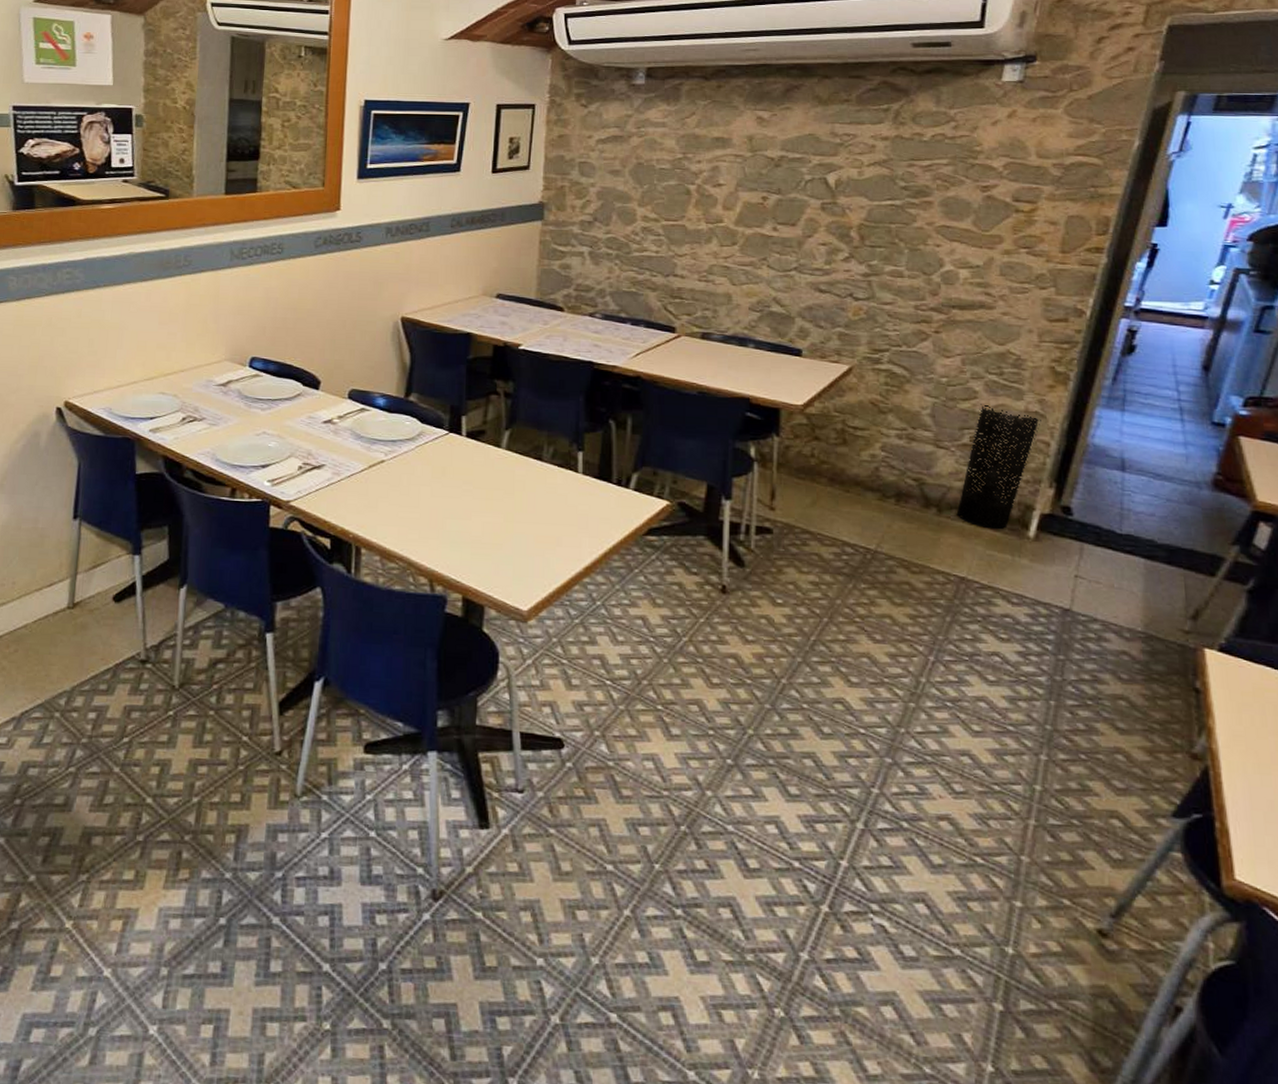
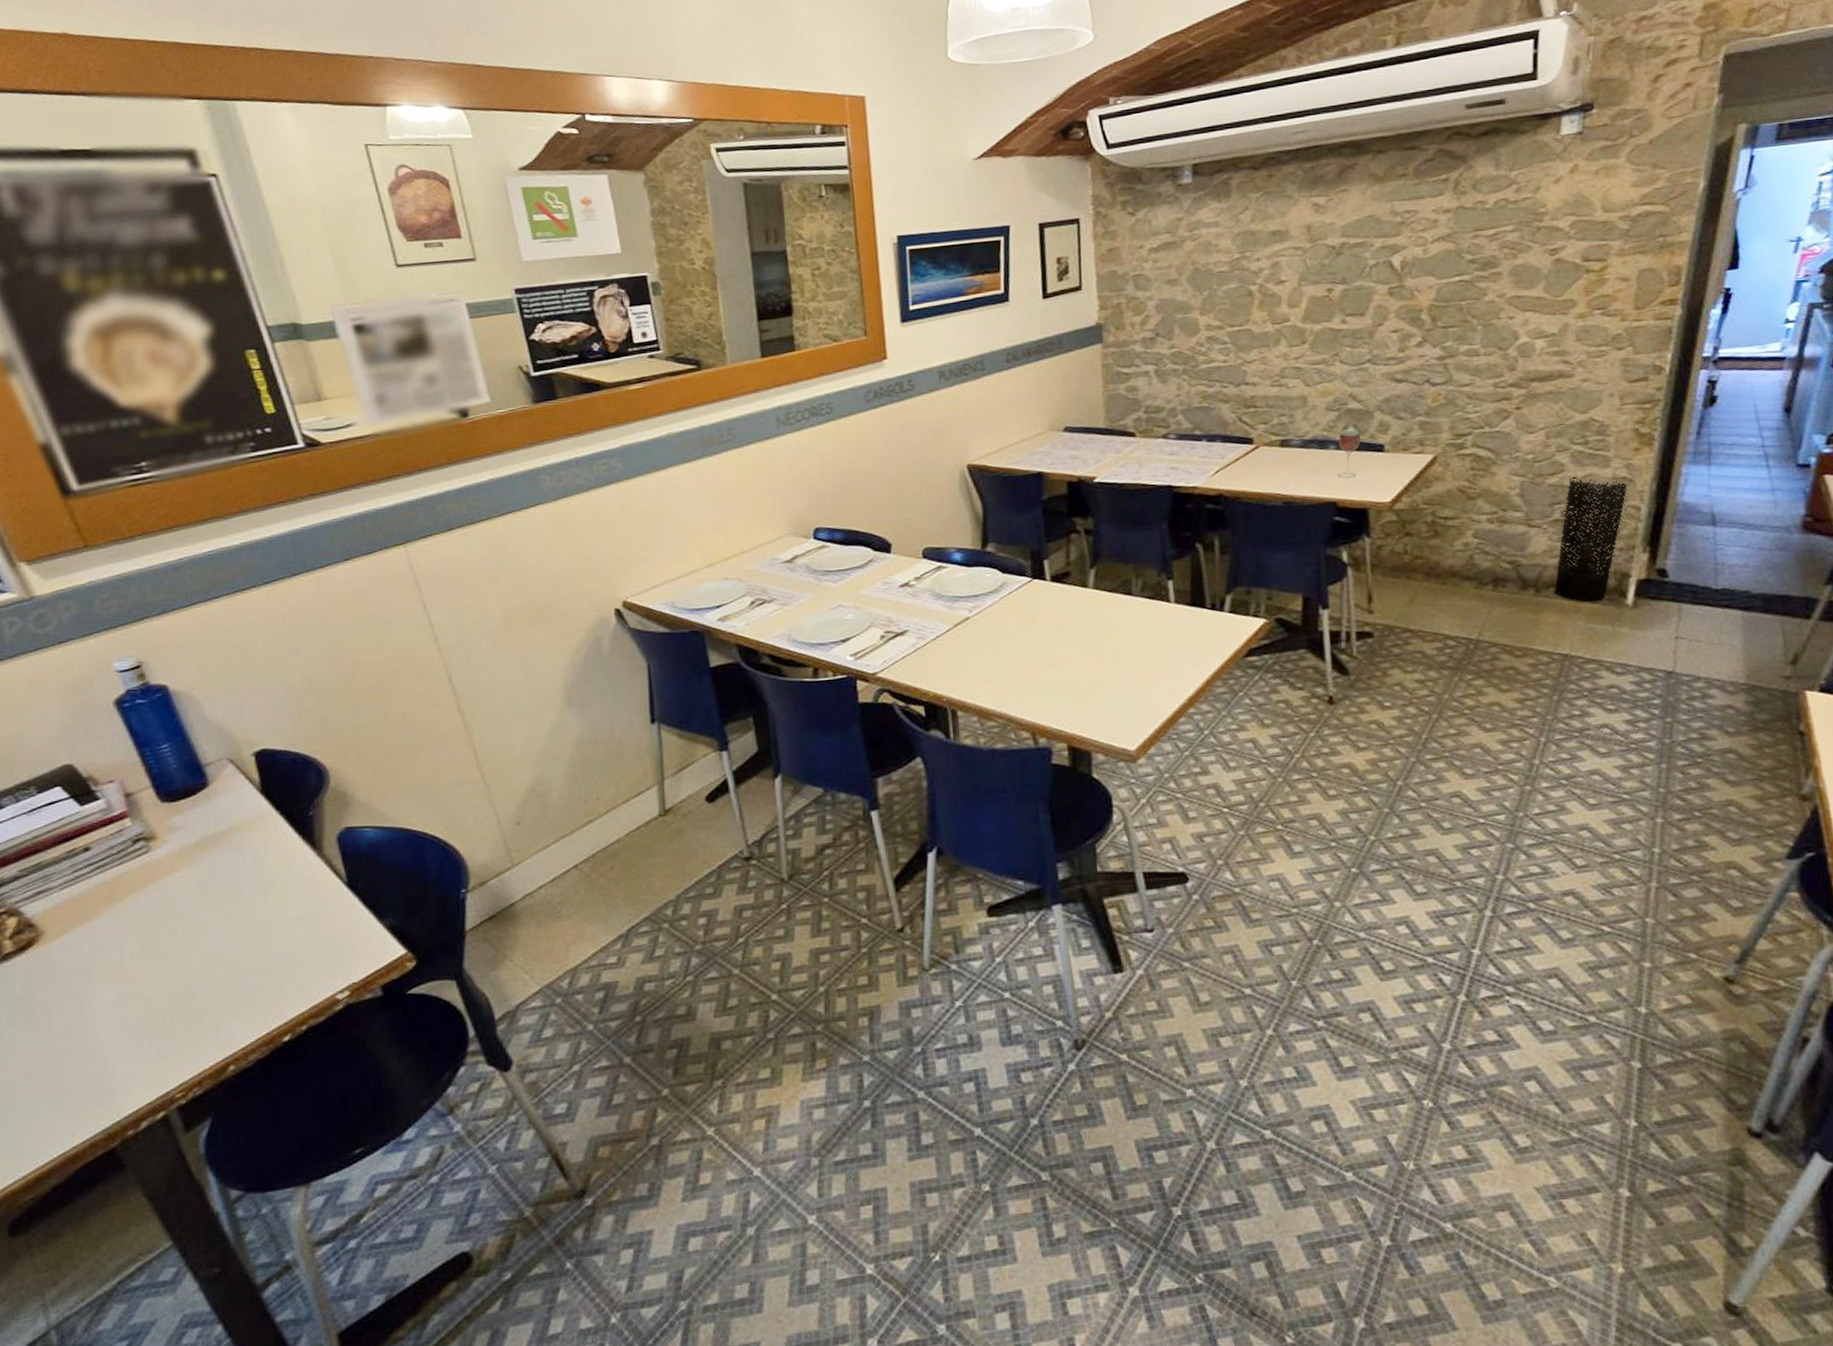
wineglass: none [753,326,781,377] -> present [1337,424,1362,479]

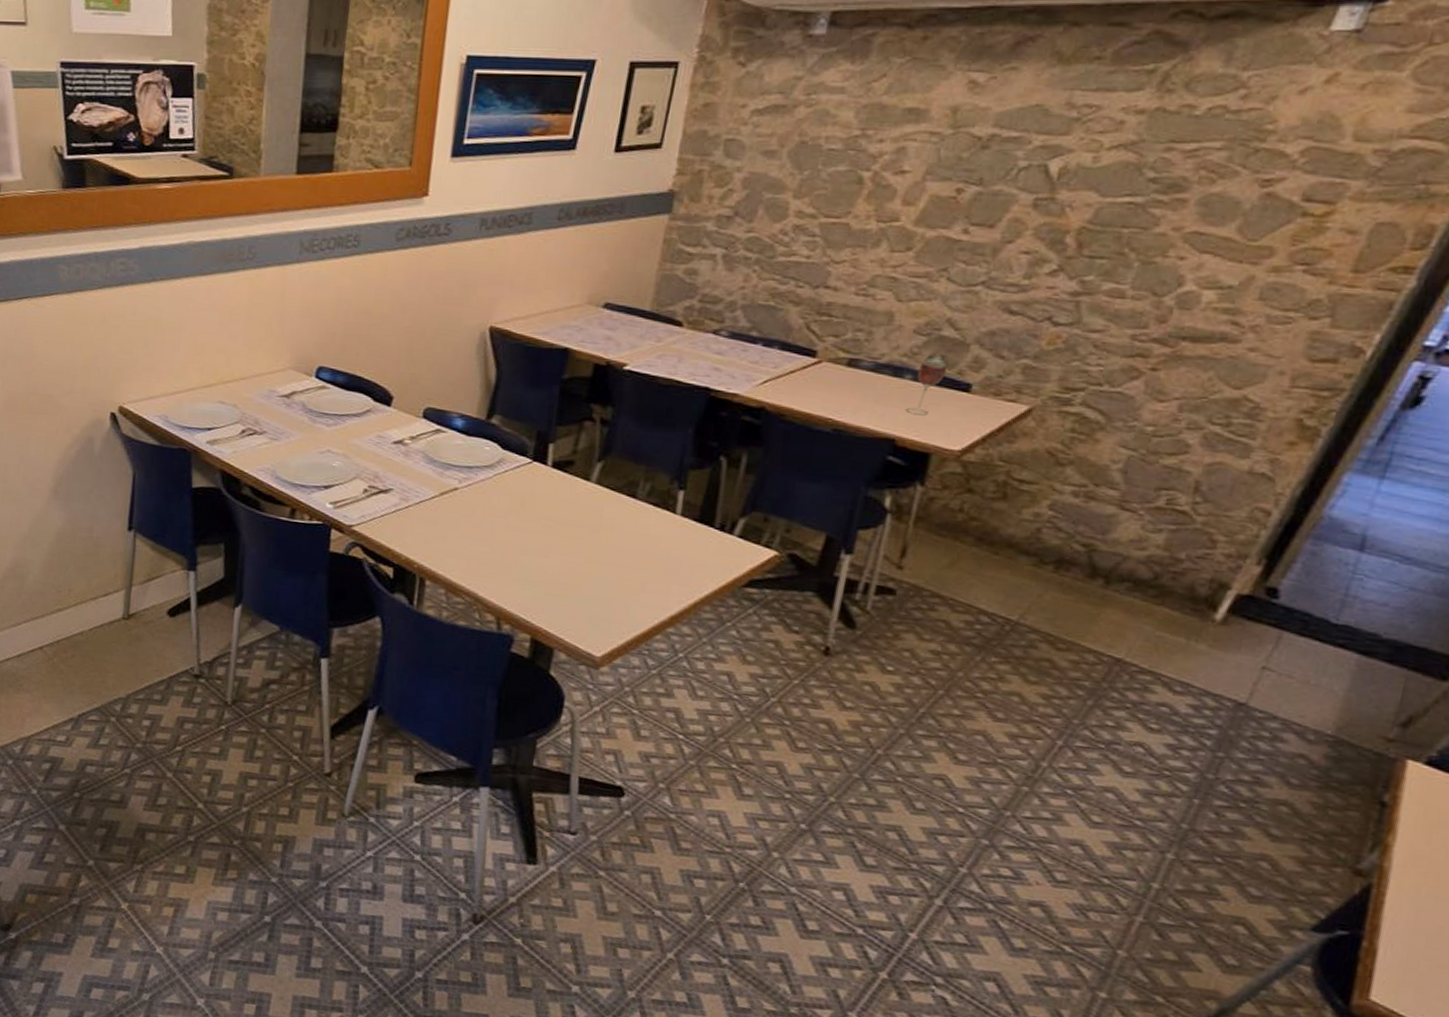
umbrella stand: present [1555,476,1630,602] -> none [1129,460,1267,609]

